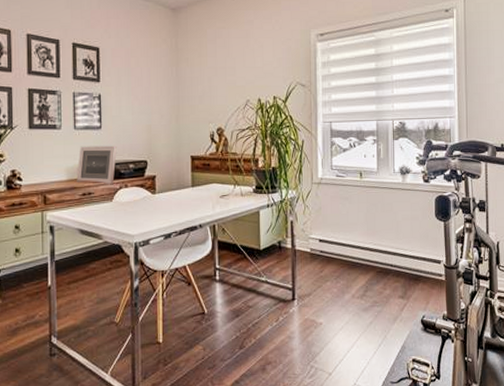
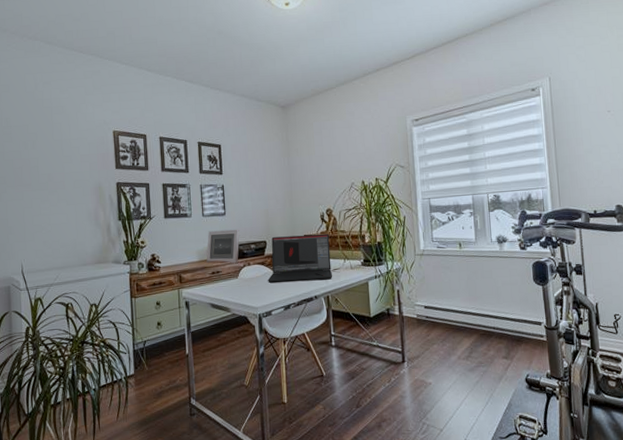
laptop: none [147,155,221,209] -> present [268,233,333,283]

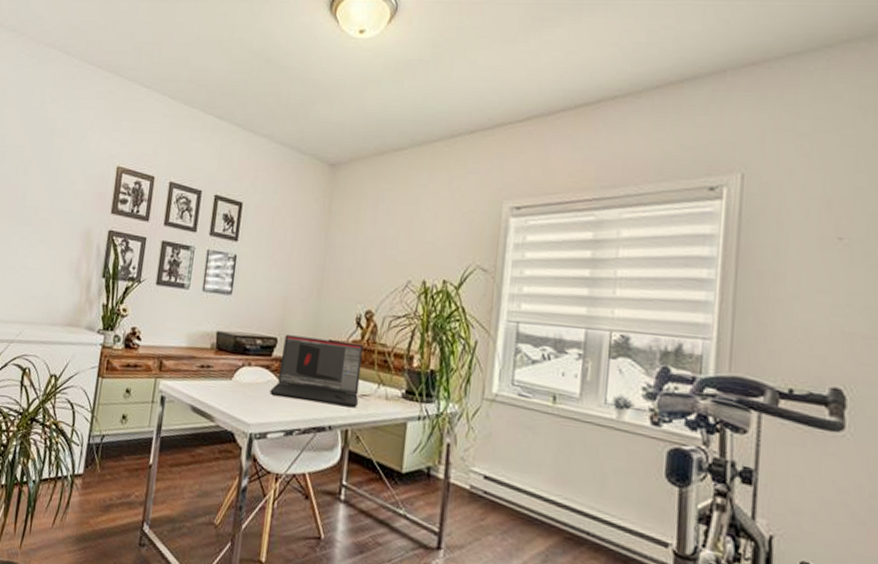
picture frame: present [206,229,240,264] -> none [196,311,246,359]

